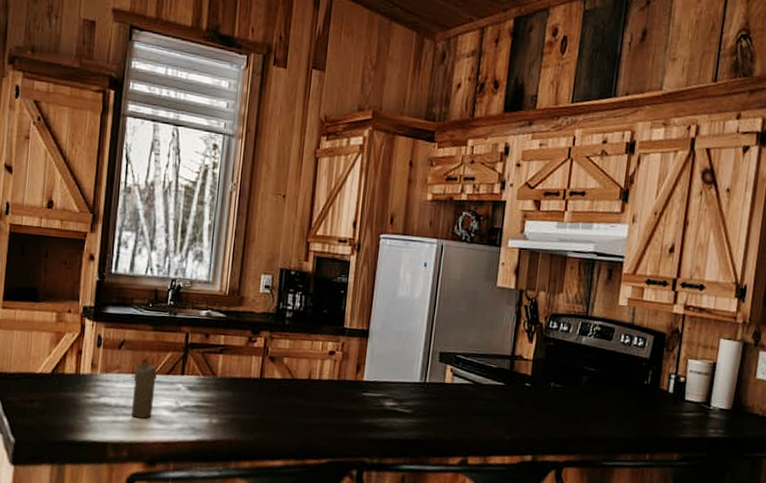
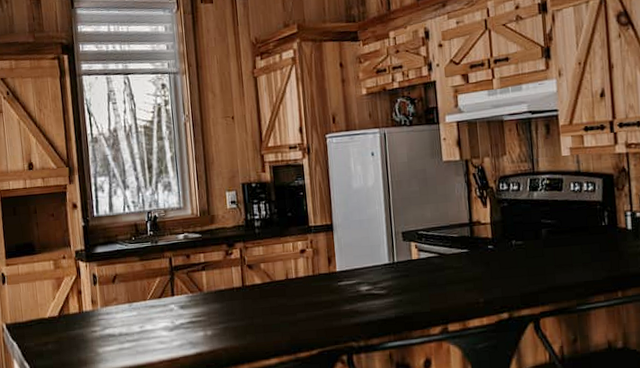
candle: present [132,355,157,418] -> none [130,284,153,342]

